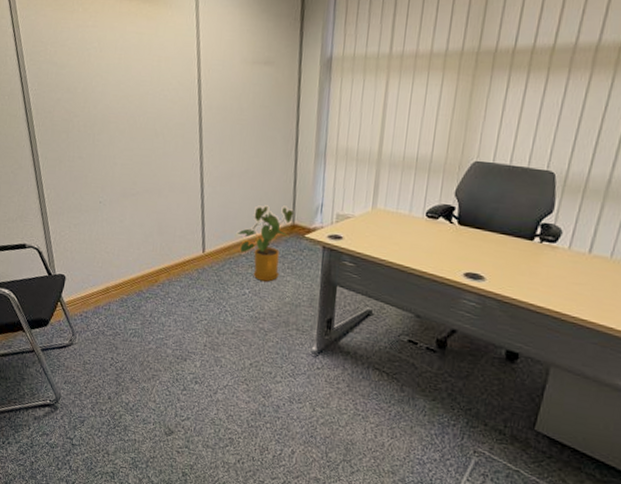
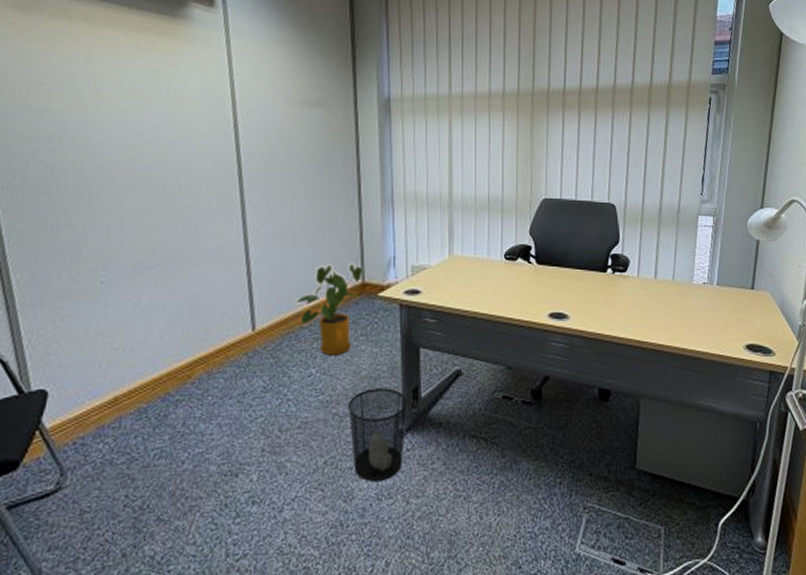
waste bin: none [271,313,321,389] -> present [347,388,407,483]

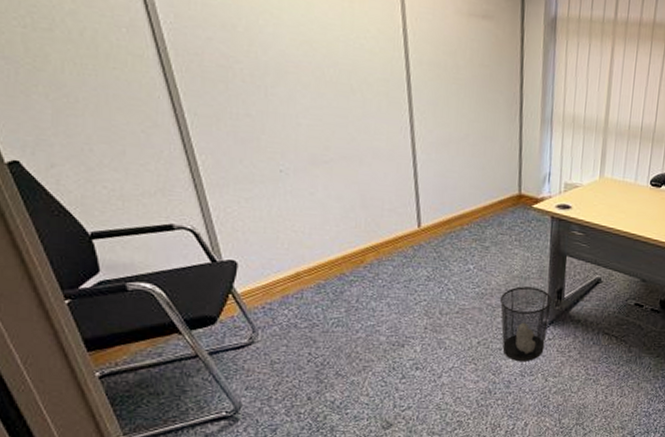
house plant: present [297,264,364,355] -> none [458,175,521,256]

